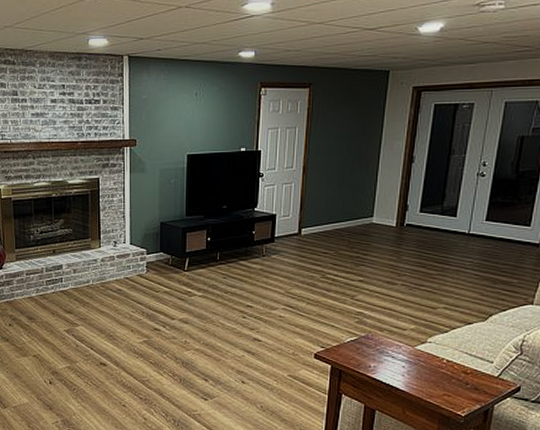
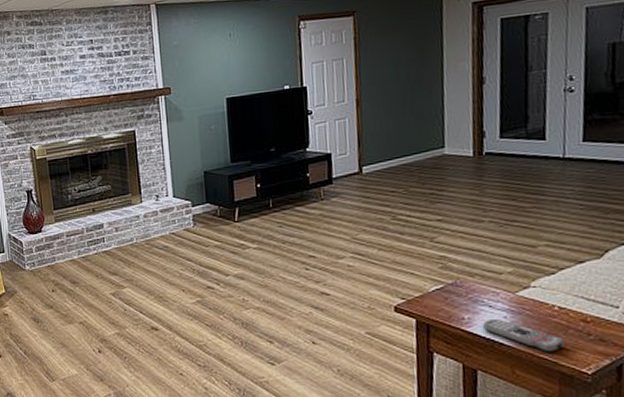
remote control: none [384,368,448,397] -> present [482,319,565,352]

